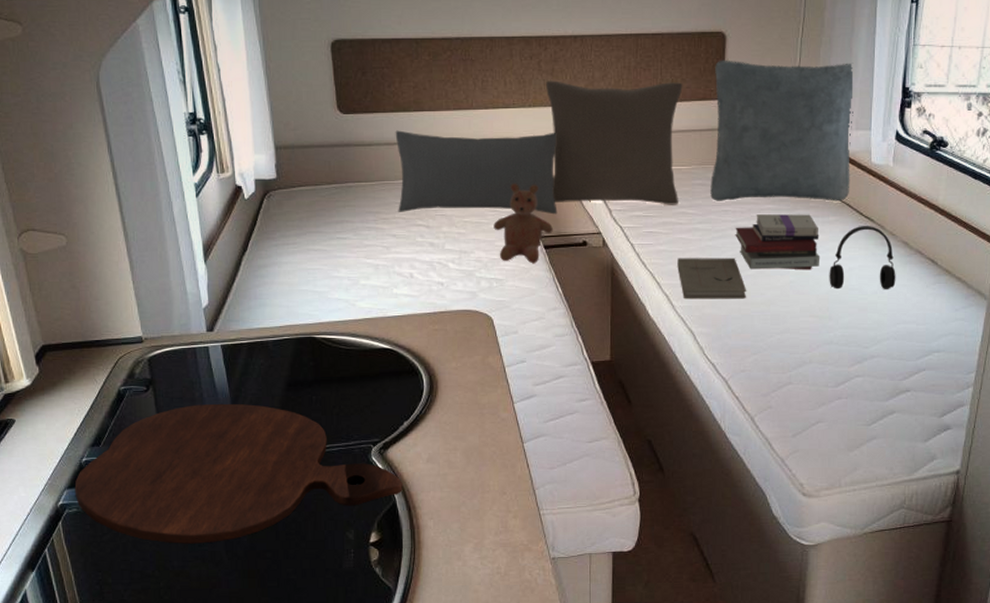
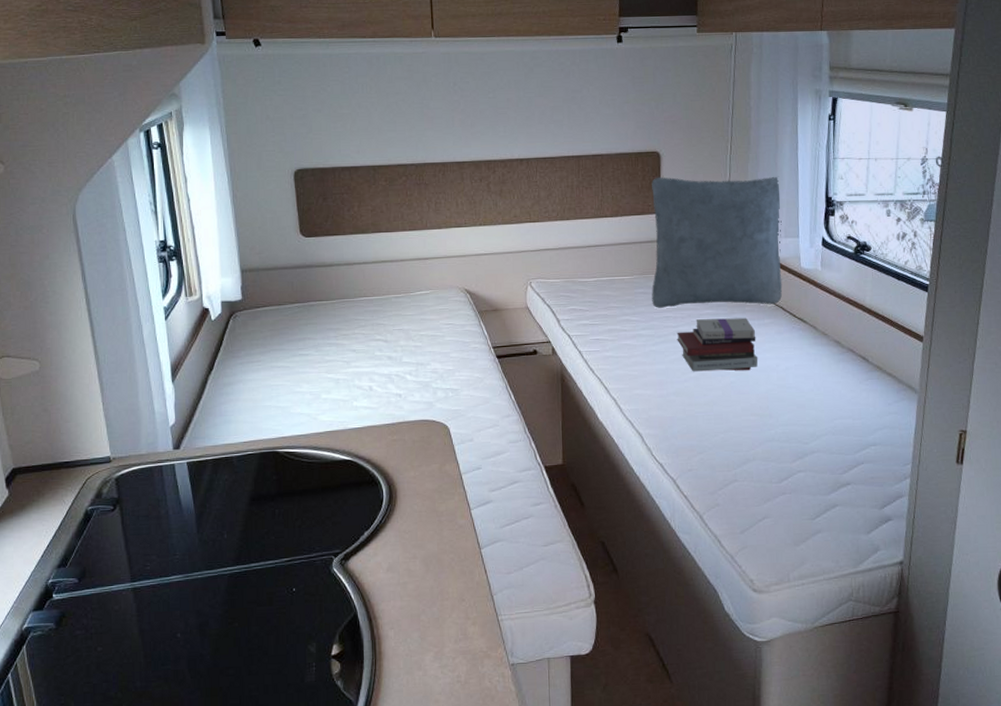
cutting board: present [74,403,403,544] -> none [40,519,364,664]
pillow: present [395,130,558,215] -> none [354,249,509,328]
stuffed animal: present [493,183,553,263] -> none [448,297,505,372]
pillow: present [546,80,683,205] -> none [495,199,623,314]
book: present [677,258,747,299] -> none [623,361,691,402]
headphones: present [829,226,896,290] -> none [767,327,831,388]

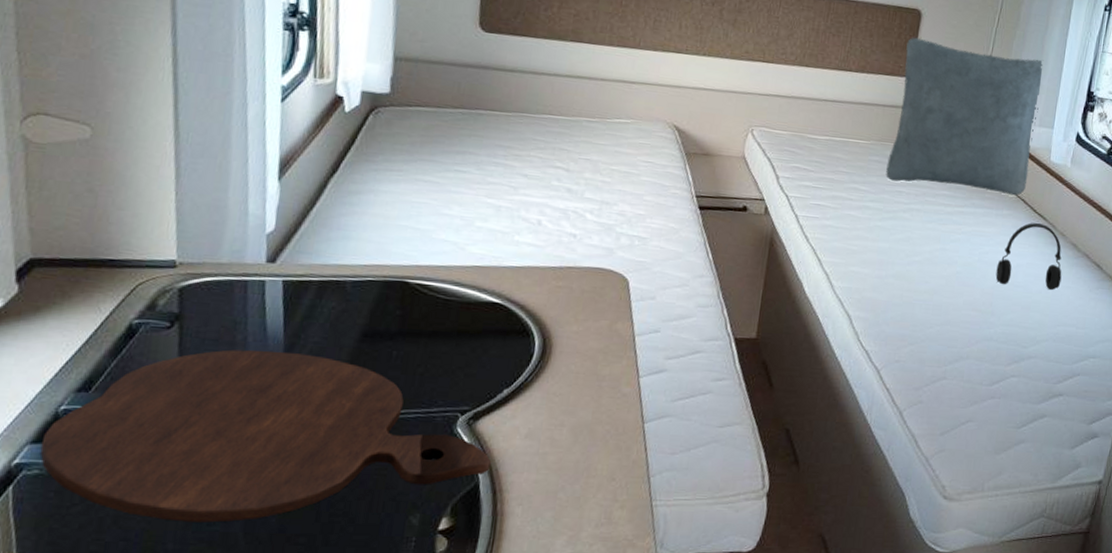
cutting board: none [40,519,364,664] -> present [39,349,491,523]
books: present [676,318,758,372] -> none [906,199,992,263]
headphones: none [767,327,831,388] -> present [995,223,1062,290]

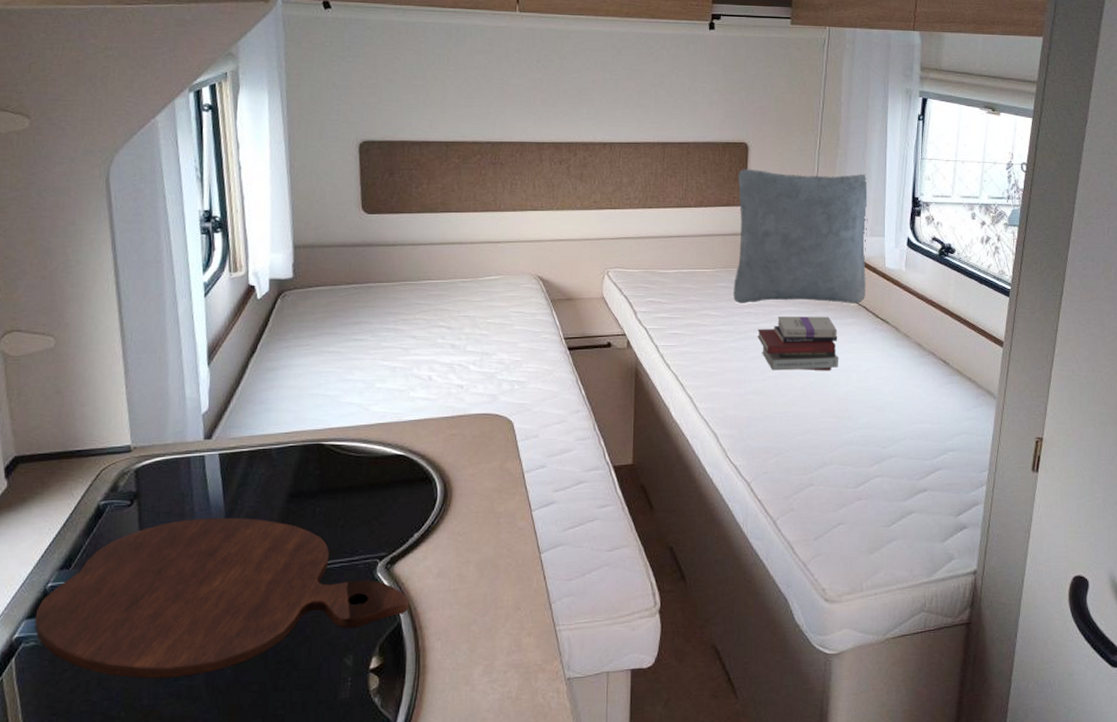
books: none [906,199,992,263] -> present [757,316,839,371]
headphones: present [995,223,1062,290] -> none [848,328,911,390]

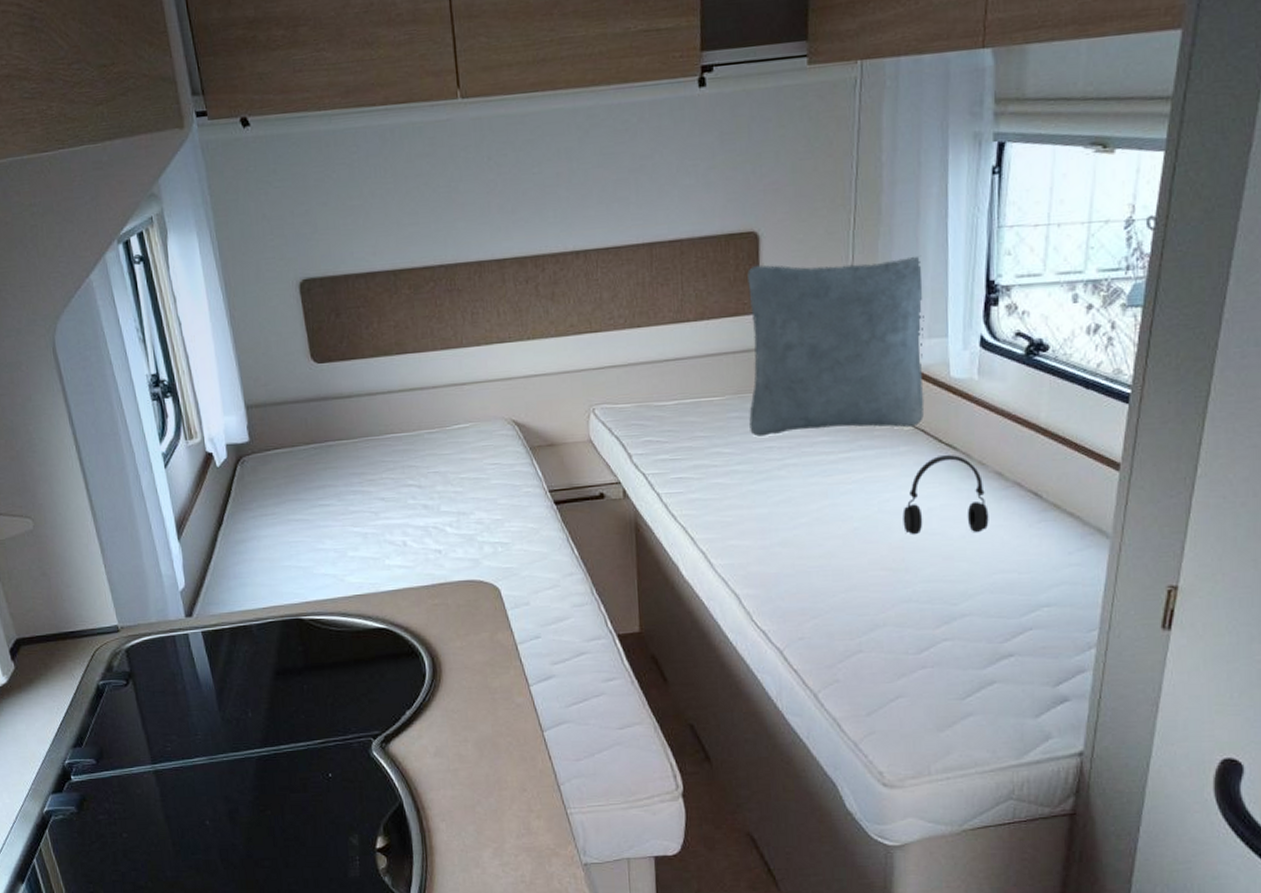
cutting board: present [34,517,409,679] -> none [59,696,409,852]
books: present [757,316,839,371] -> none [782,445,891,517]
headphones: none [848,328,911,390] -> present [902,455,989,535]

